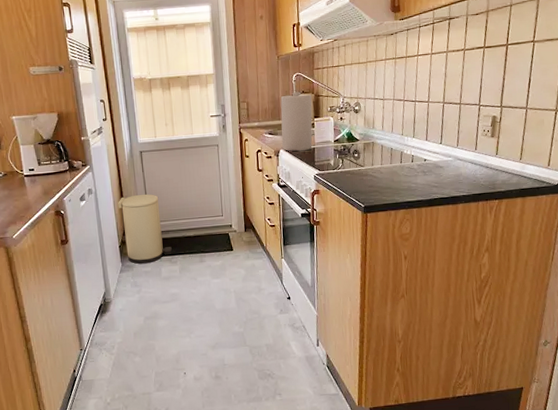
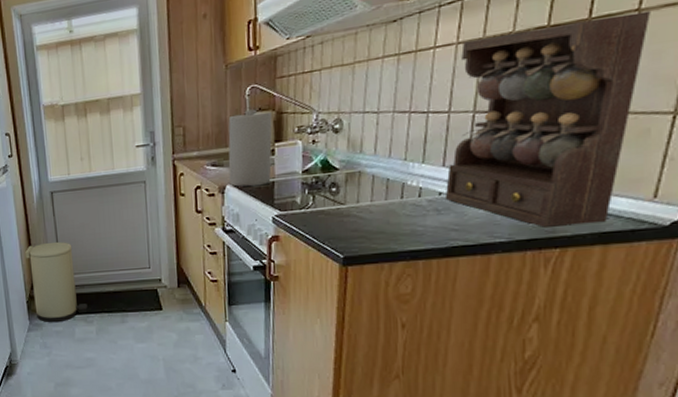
spice rack: none [428,42,540,185] -> present [444,10,650,228]

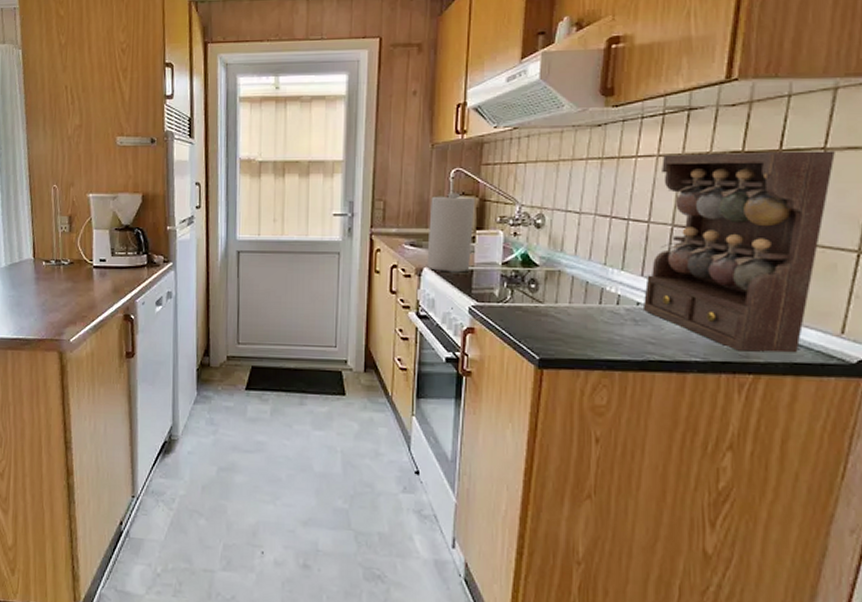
pedal bin: present [25,241,87,323] -> none [202,305,264,397]

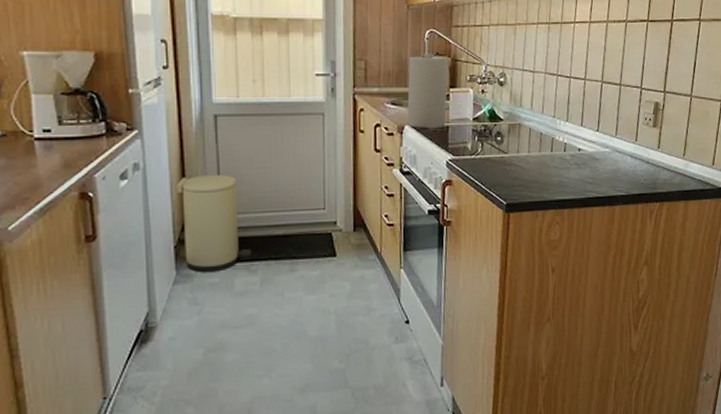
pedal bin: none [202,305,264,397] -> present [177,174,251,273]
spice rack: present [642,150,835,353] -> none [582,20,706,184]

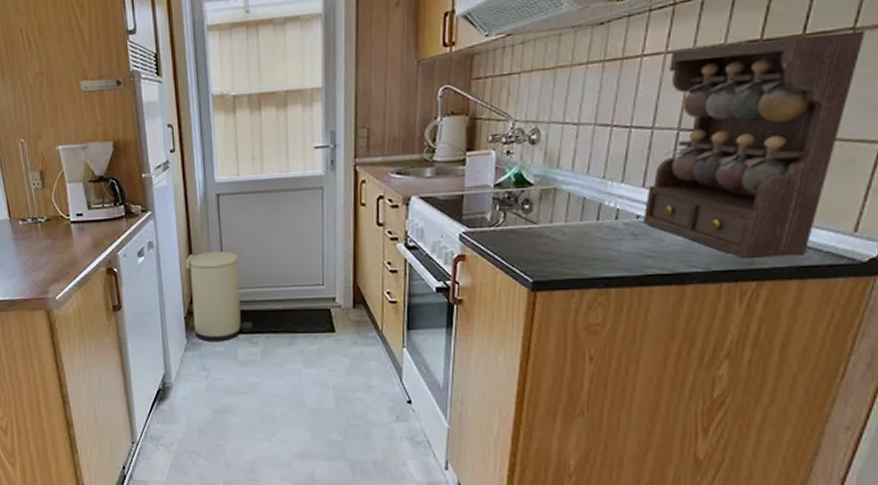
paper towel holder: present [407,53,448,129] -> none [415,113,465,200]
spice rack: none [582,20,706,184] -> present [642,30,865,258]

